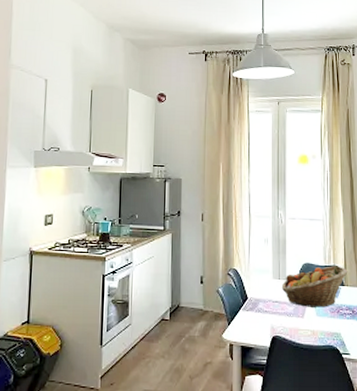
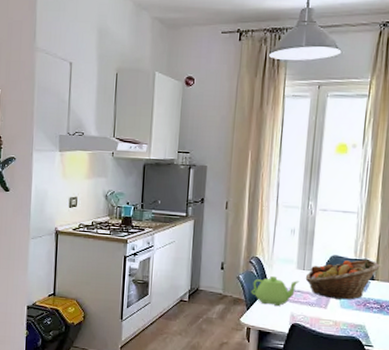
teapot: none [231,288,276,318] -> present [251,276,300,306]

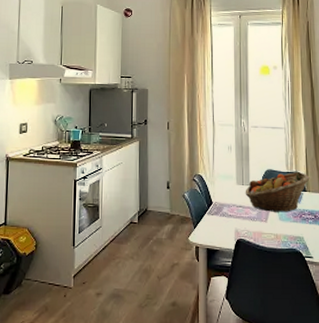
teapot: present [251,276,300,306] -> none [196,193,240,222]

